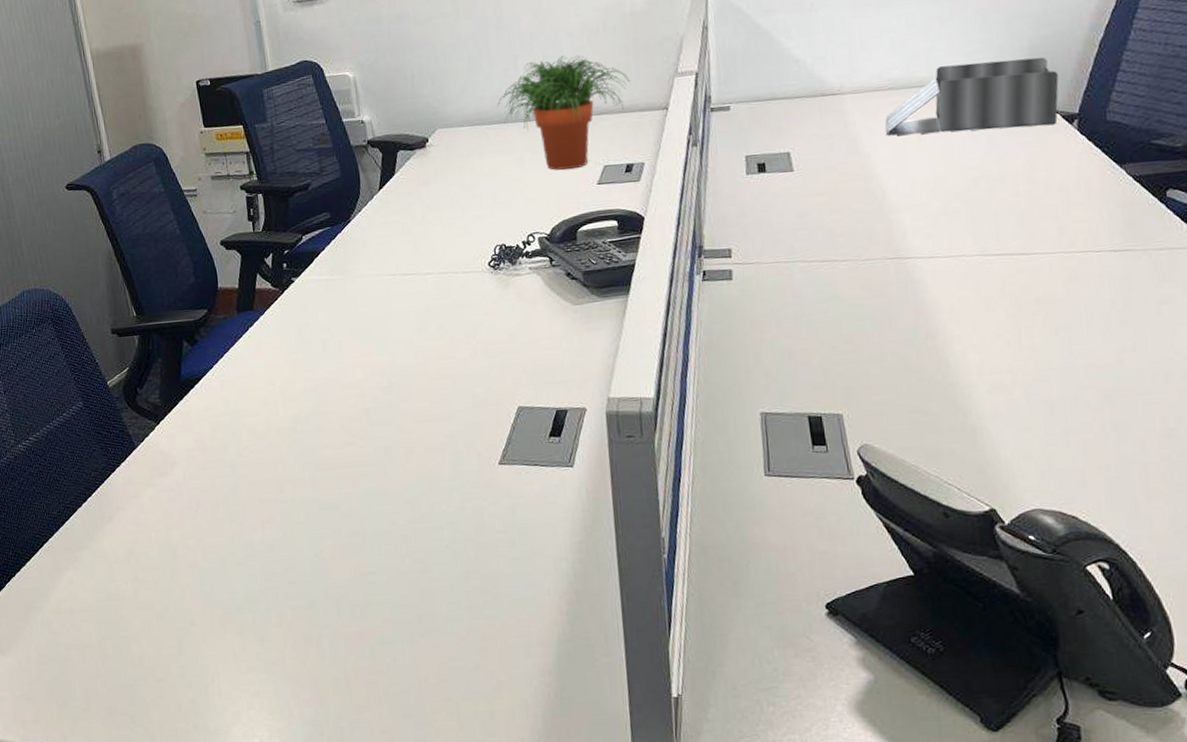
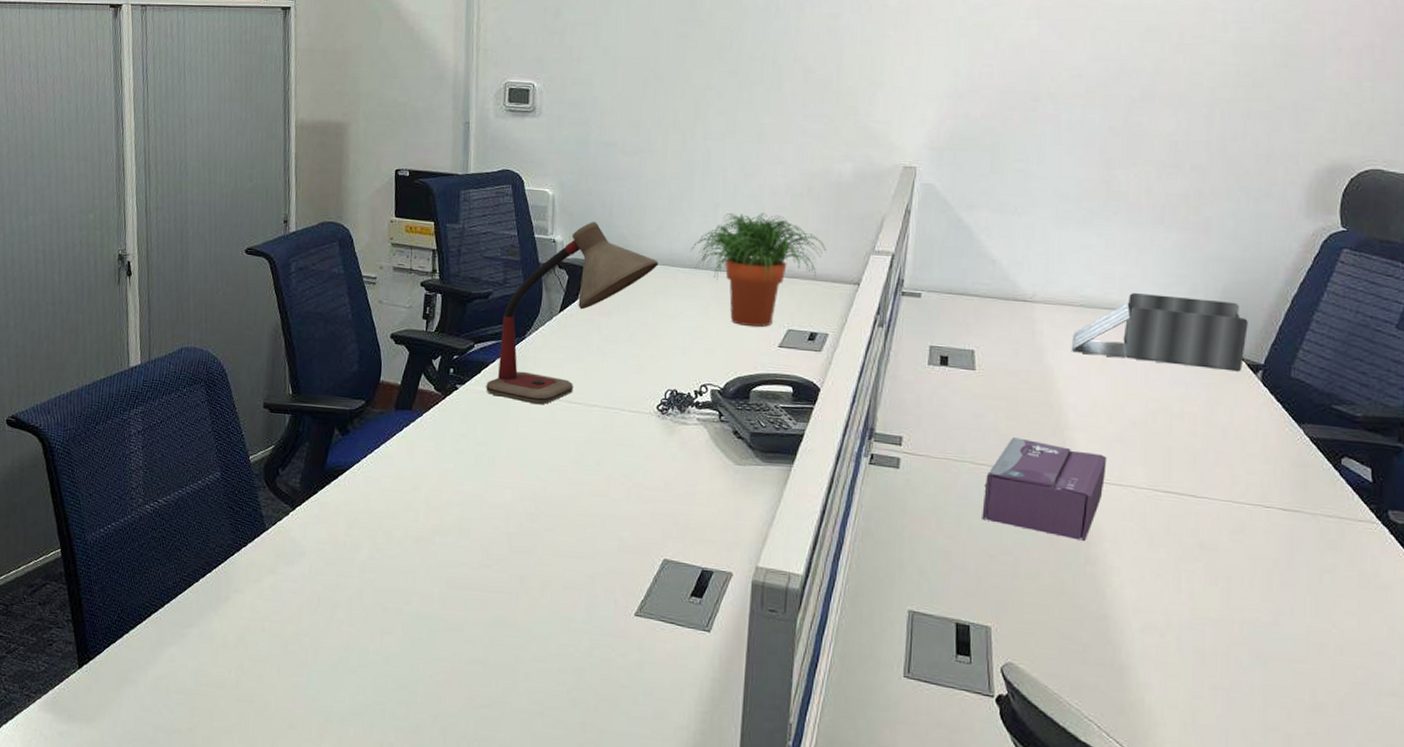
desk lamp: none [320,96,468,283] -> present [486,222,659,404]
tissue box: none [818,228,935,317] -> present [982,437,1107,542]

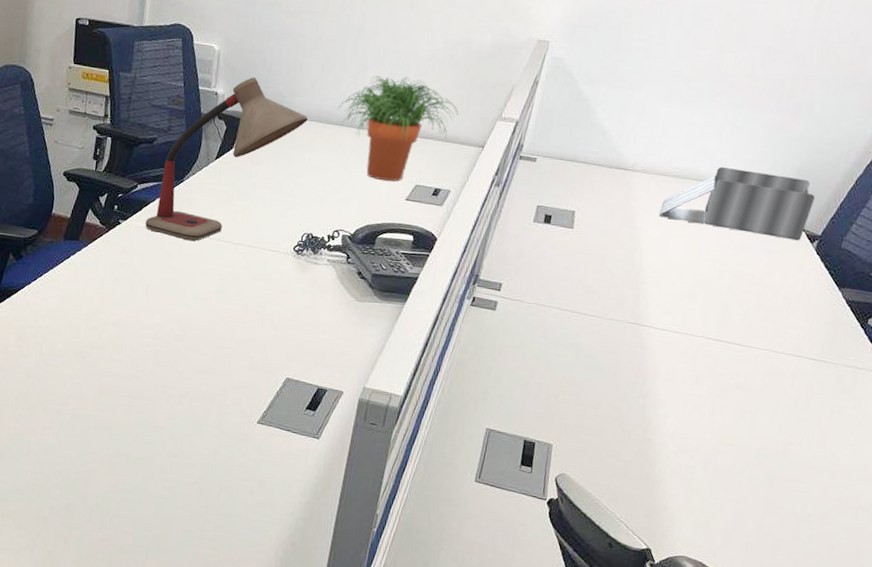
tissue box: present [982,437,1107,542] -> none [559,288,673,379]

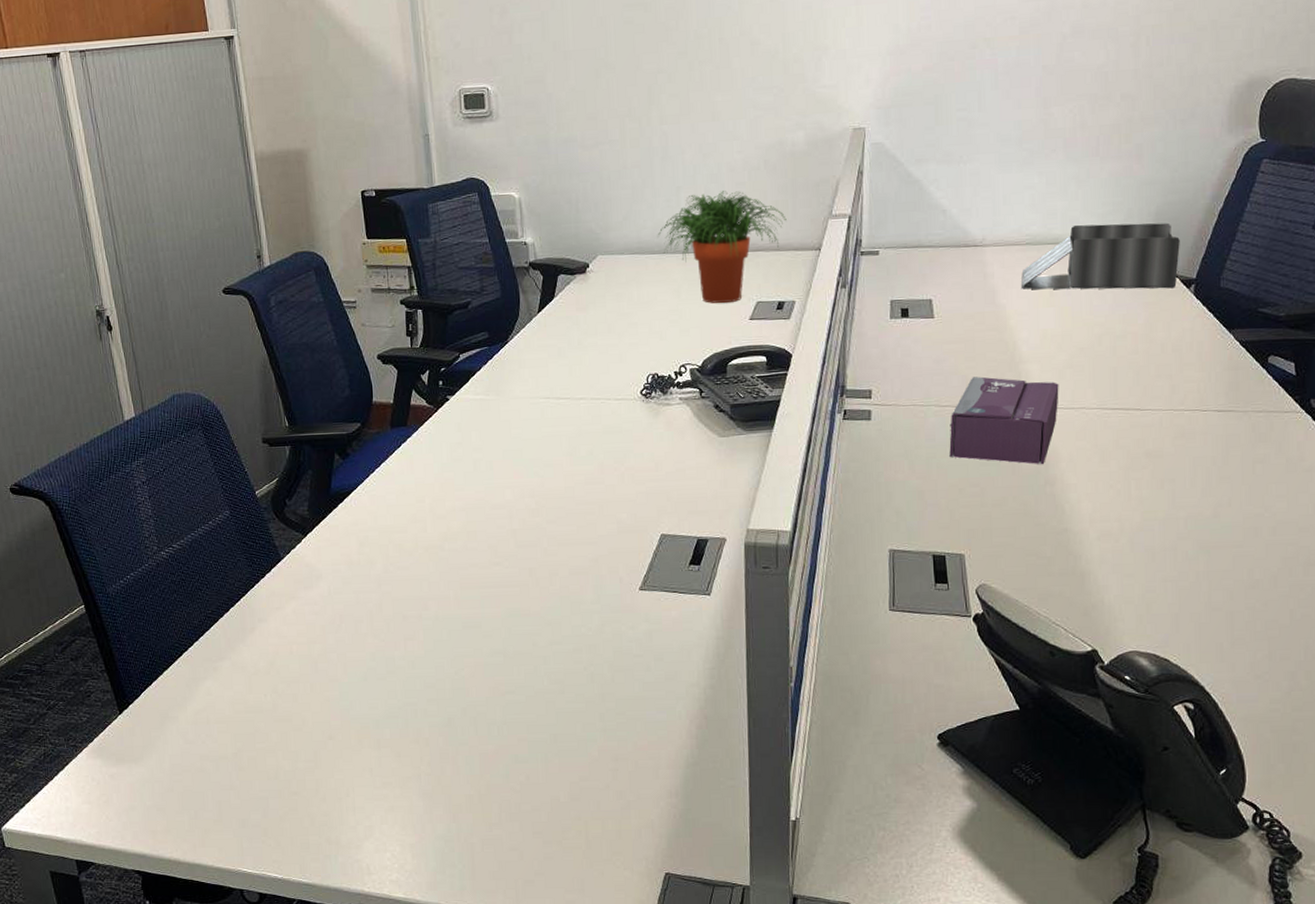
desk lamp: present [145,77,308,241] -> none [475,220,628,404]
tissue box: none [559,288,673,379] -> present [949,376,1059,465]

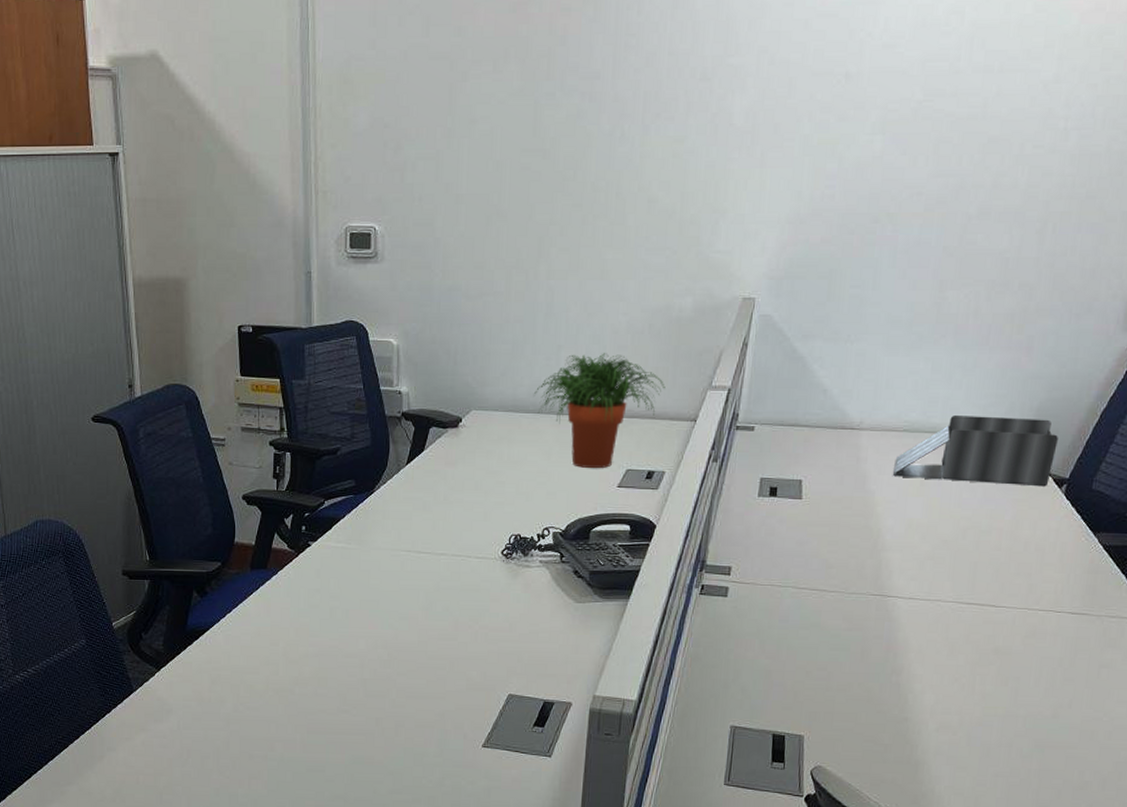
tissue box: present [949,376,1059,465] -> none [801,561,918,654]

